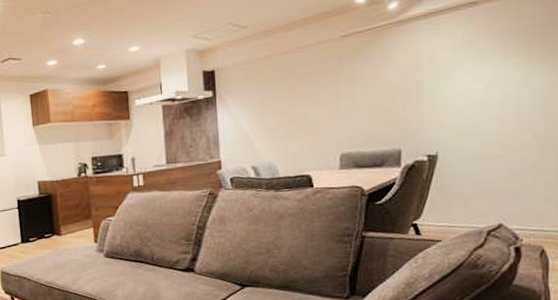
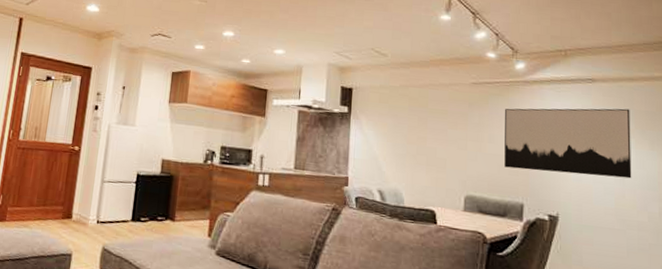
wall art: none [378,26,517,117] -> present [504,108,632,179]

